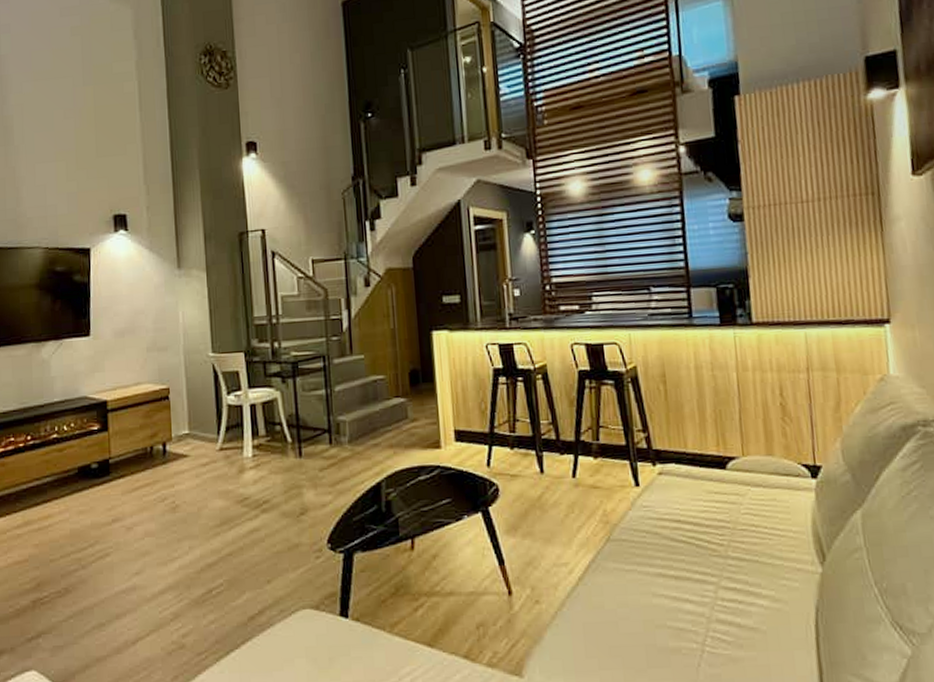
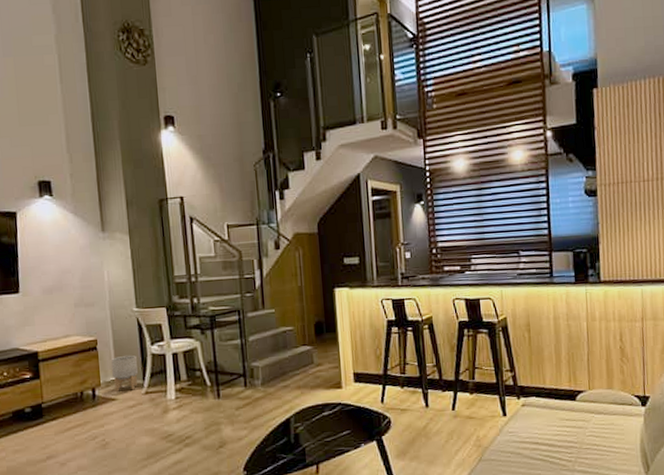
planter: none [183,405,213,447] -> present [110,355,139,392]

